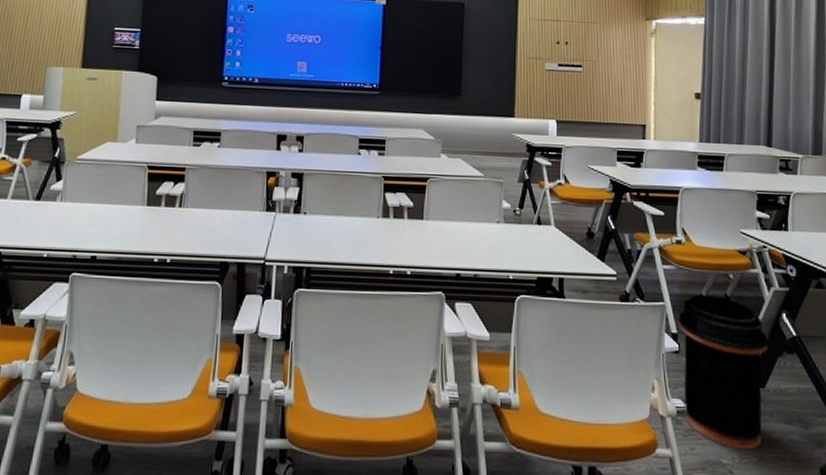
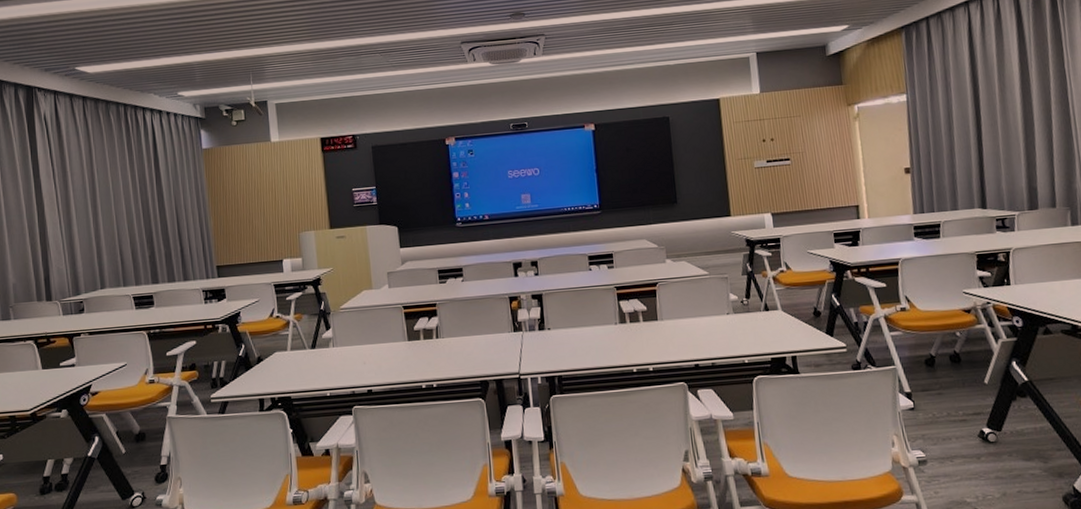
trash can: present [679,294,768,450] -> none [911,353,1003,488]

